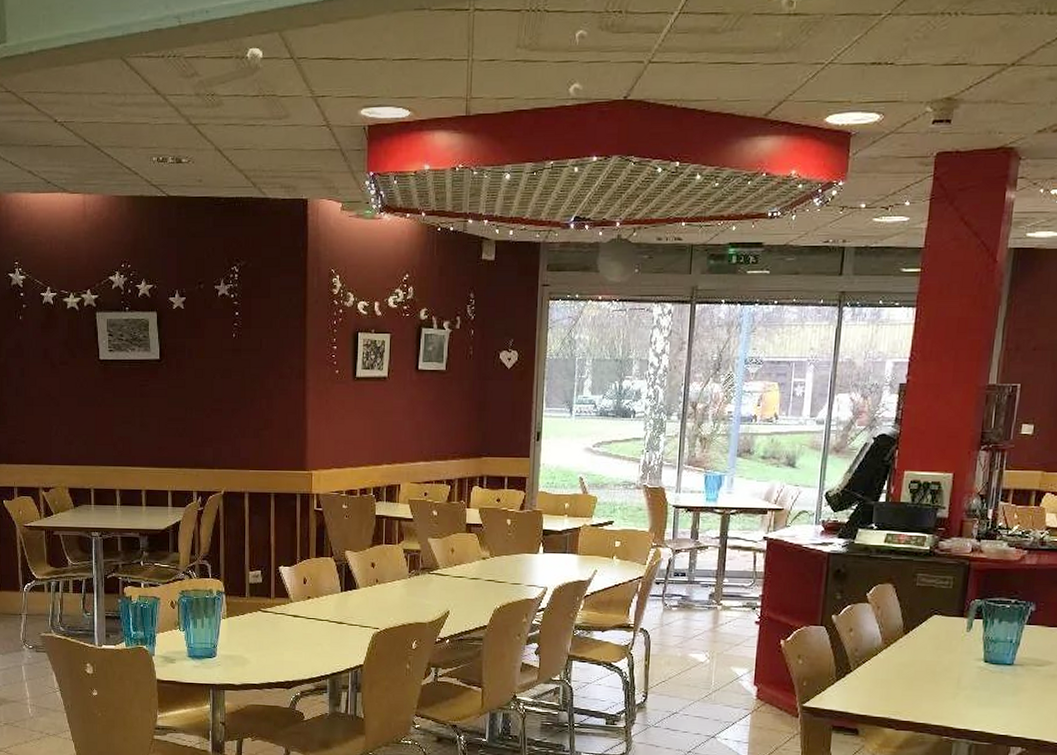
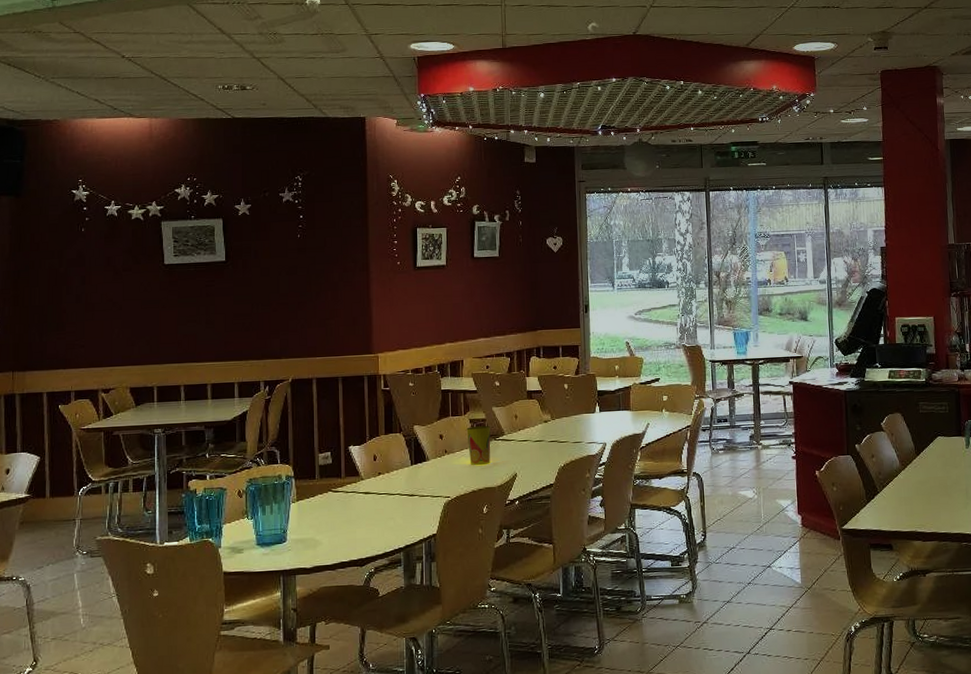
cup: none [399,556,425,599] -> present [466,425,491,466]

